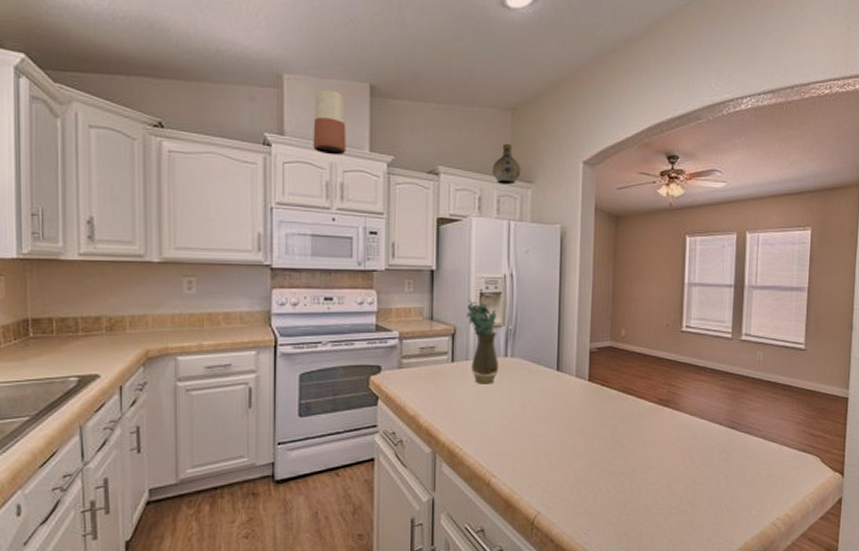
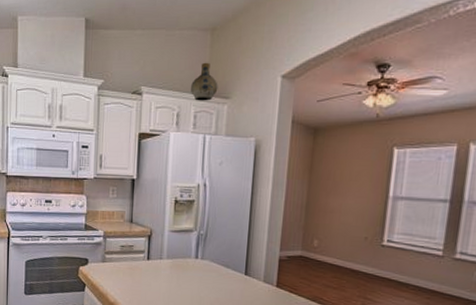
vase: present [313,89,346,156] -> none [39,26,66,82]
vase: present [467,299,499,384] -> none [162,206,190,282]

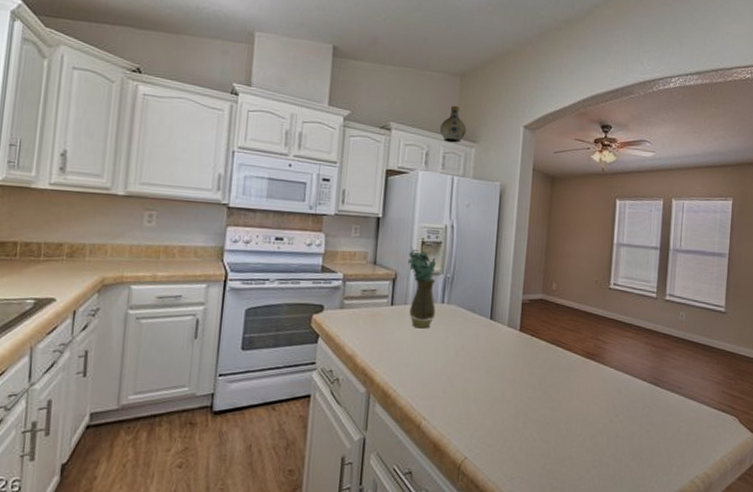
vase: none [162,206,190,282] -> present [408,247,436,329]

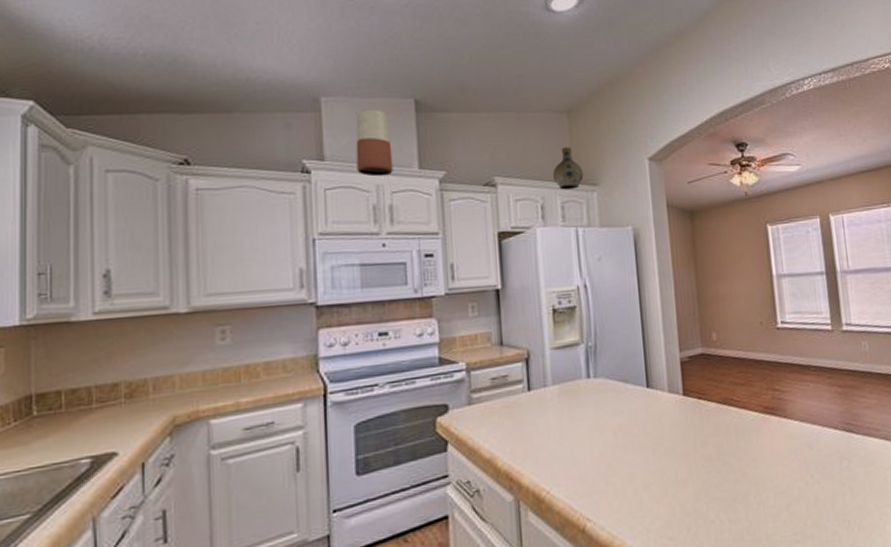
vase: none [277,47,310,108] -> present [355,109,393,177]
vase: present [408,247,436,329] -> none [540,318,583,413]

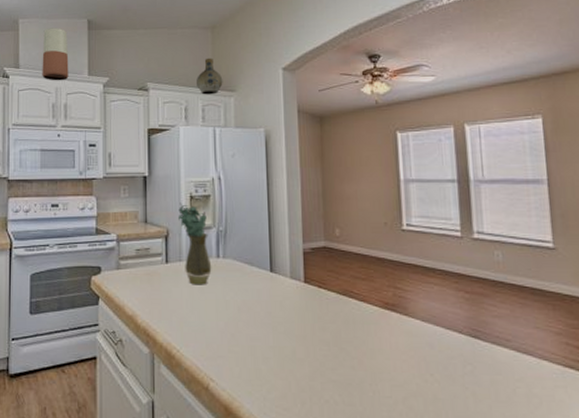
vase: none [540,318,583,413] -> present [178,203,212,285]

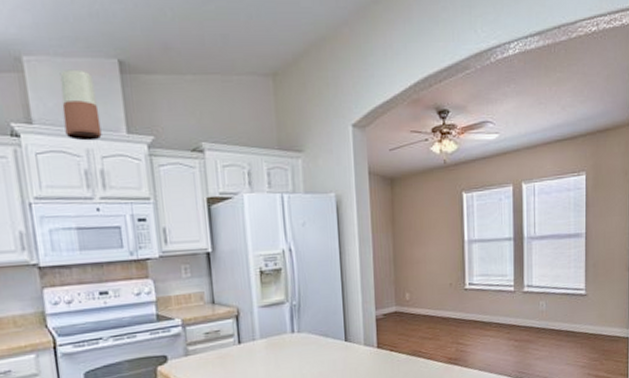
vase: present [178,203,212,285] -> none [248,279,287,363]
ceramic jug: present [197,57,223,95] -> none [259,112,289,156]

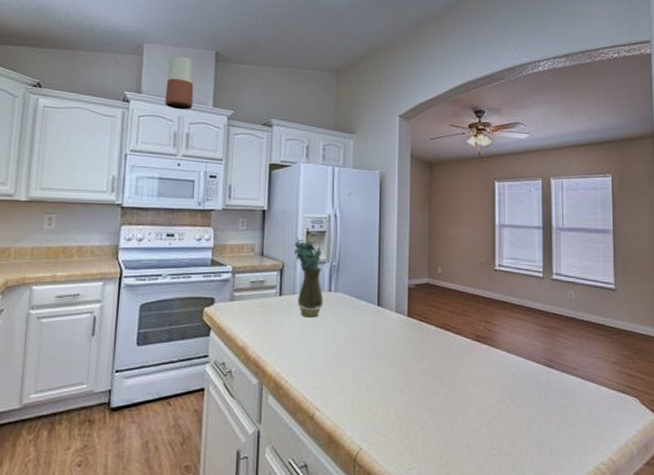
vase: none [248,279,287,363] -> present [294,237,324,318]

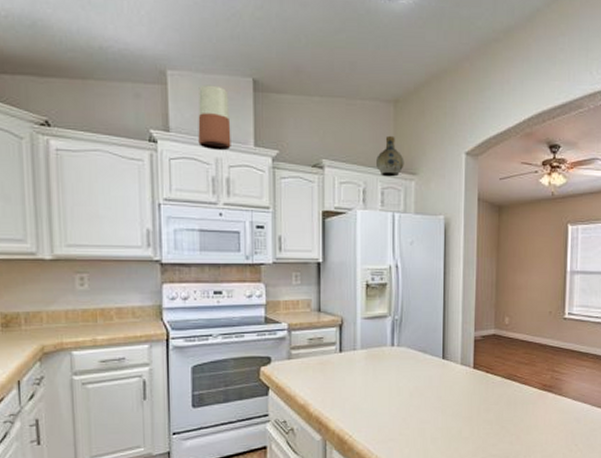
vase: present [294,237,324,318] -> none [354,291,386,373]
ceramic jug: none [319,100,344,135] -> present [376,135,404,177]

